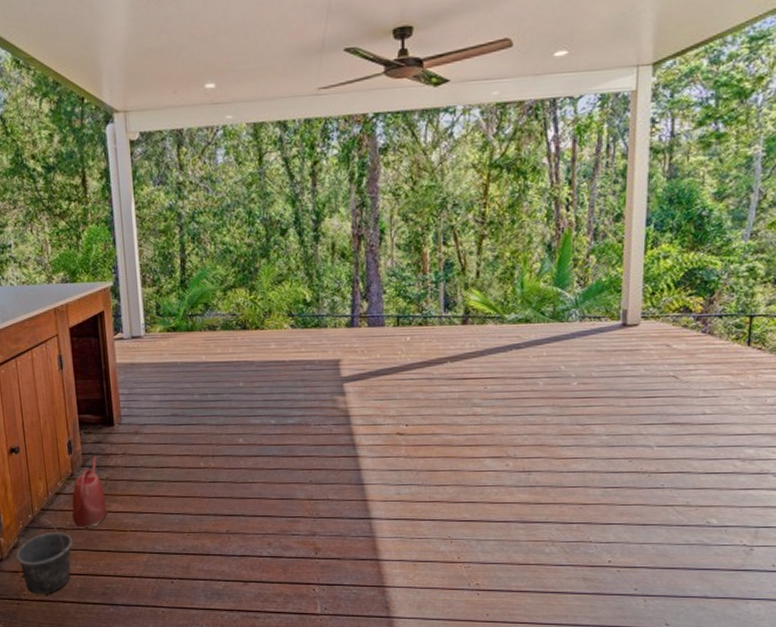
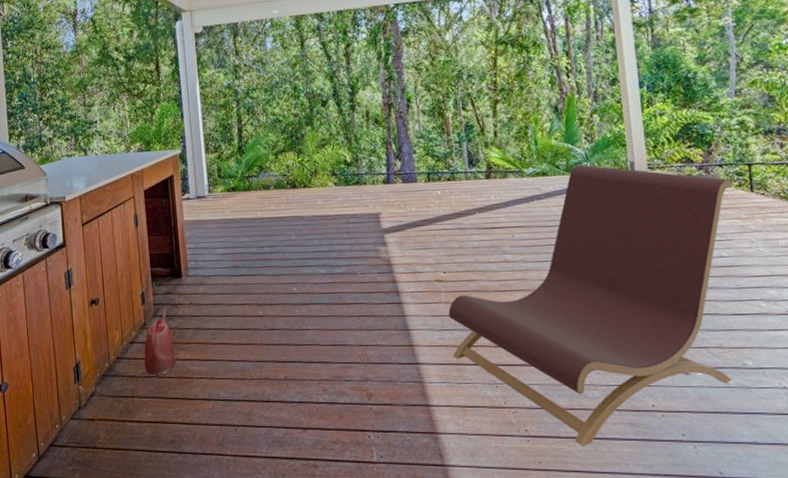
bucket: present [16,519,73,595] -> none [93,367,145,443]
deck chair: none [407,311,729,600] -> present [448,164,733,446]

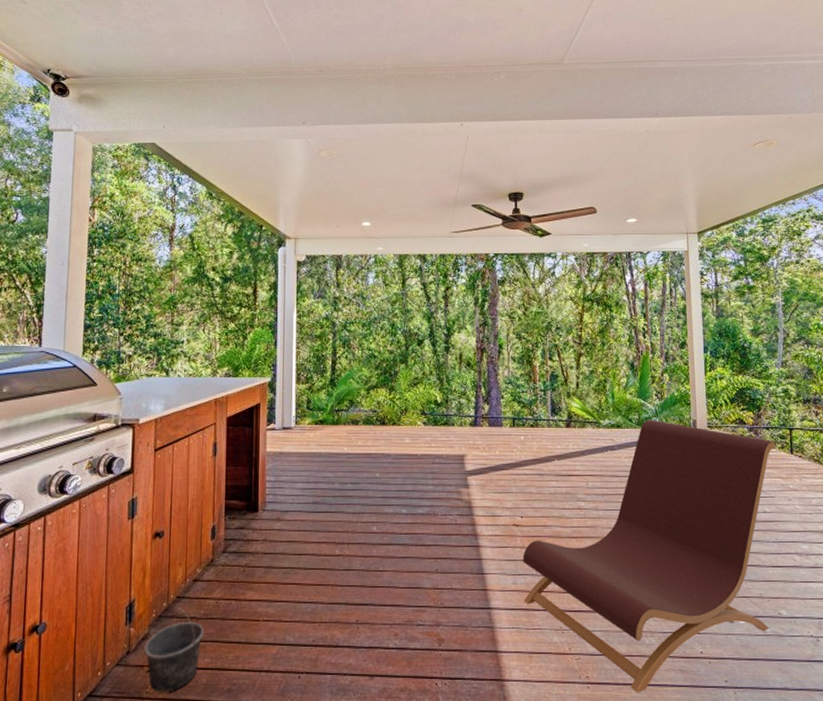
bucket: none [93,367,145,443] -> present [144,607,204,693]
watering can: present [144,306,176,375] -> none [208,541,242,617]

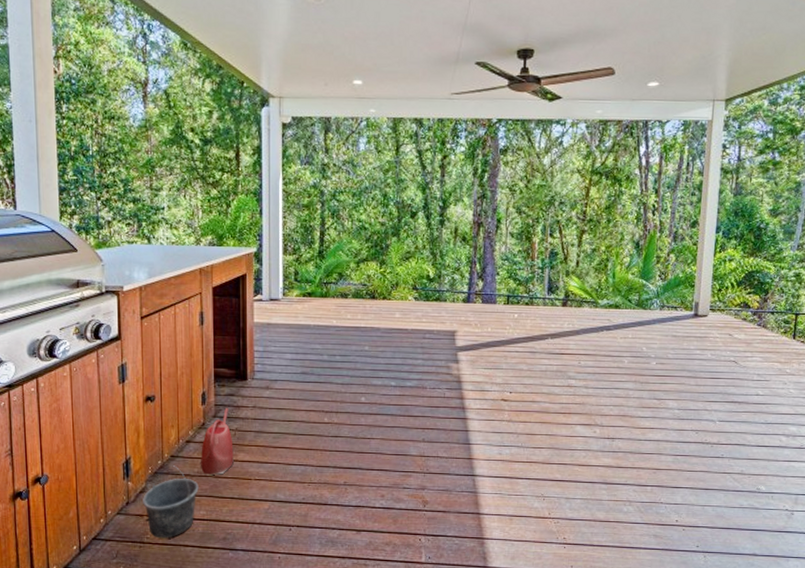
watering can: none [208,541,242,617] -> present [201,407,234,475]
deck chair: present [523,419,776,693] -> none [507,300,779,554]

